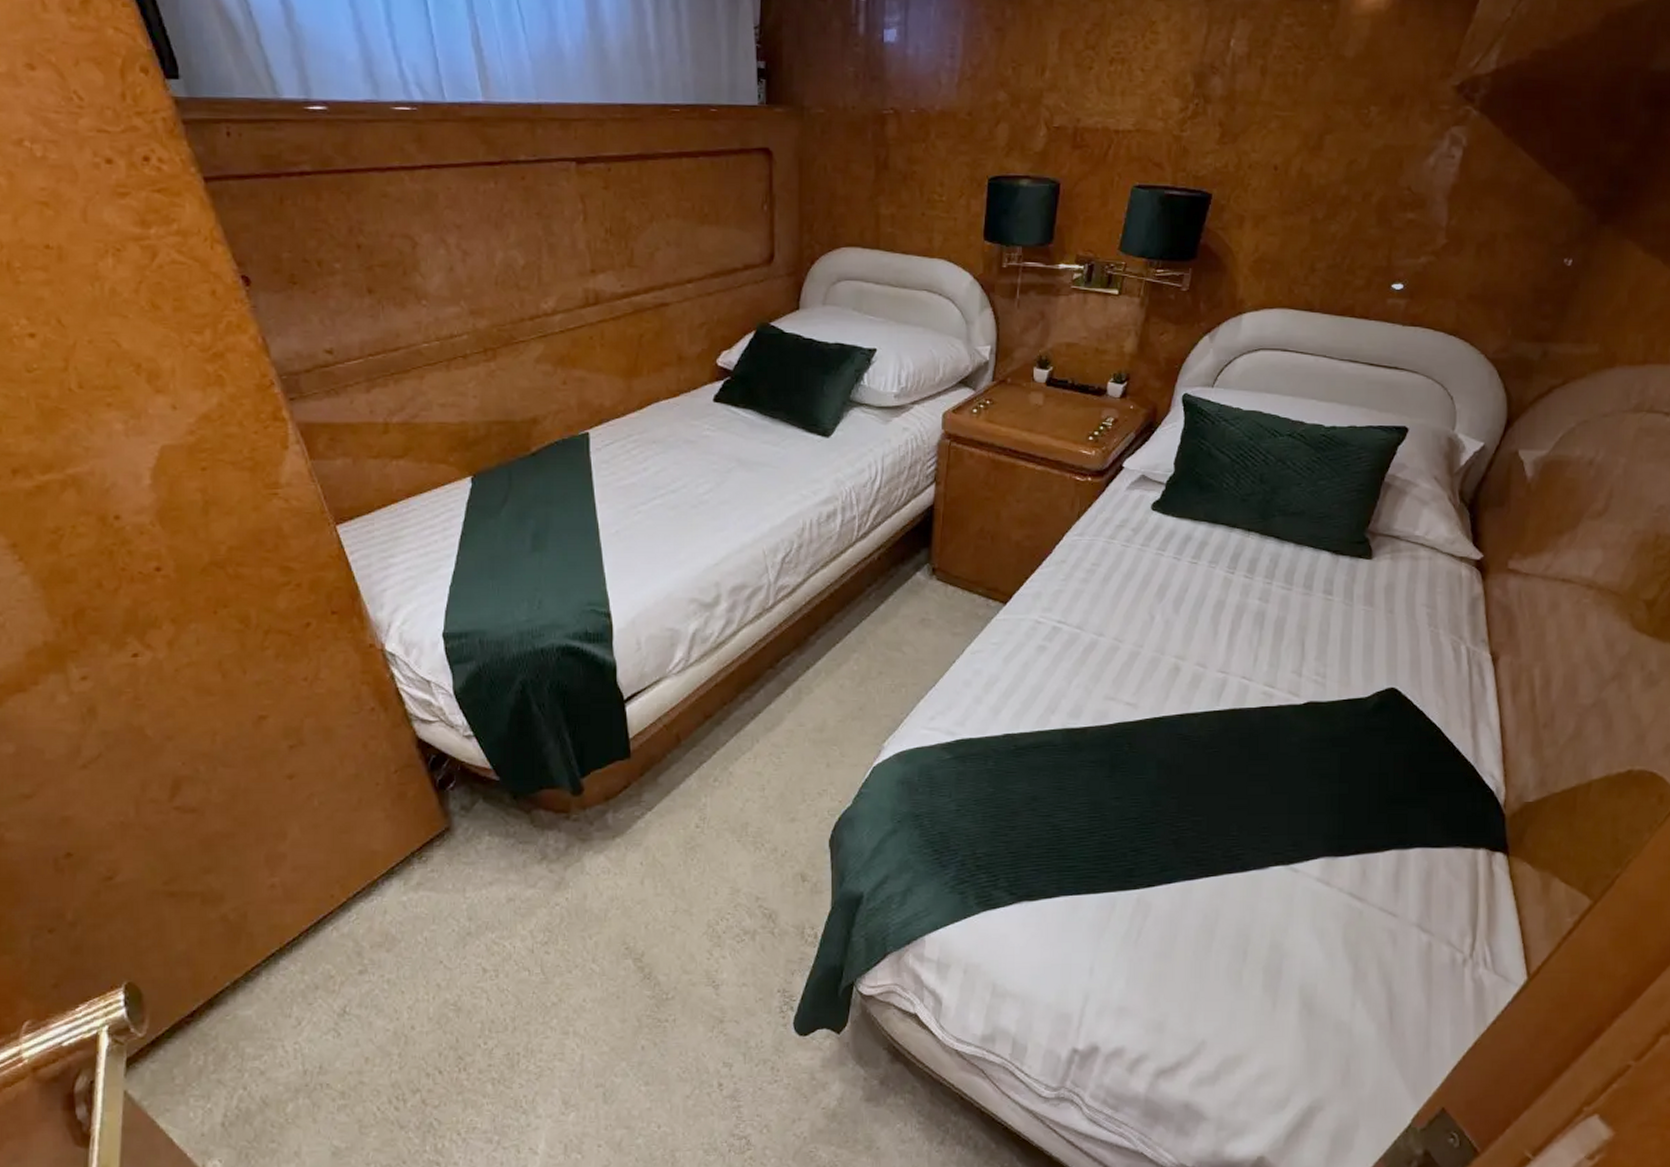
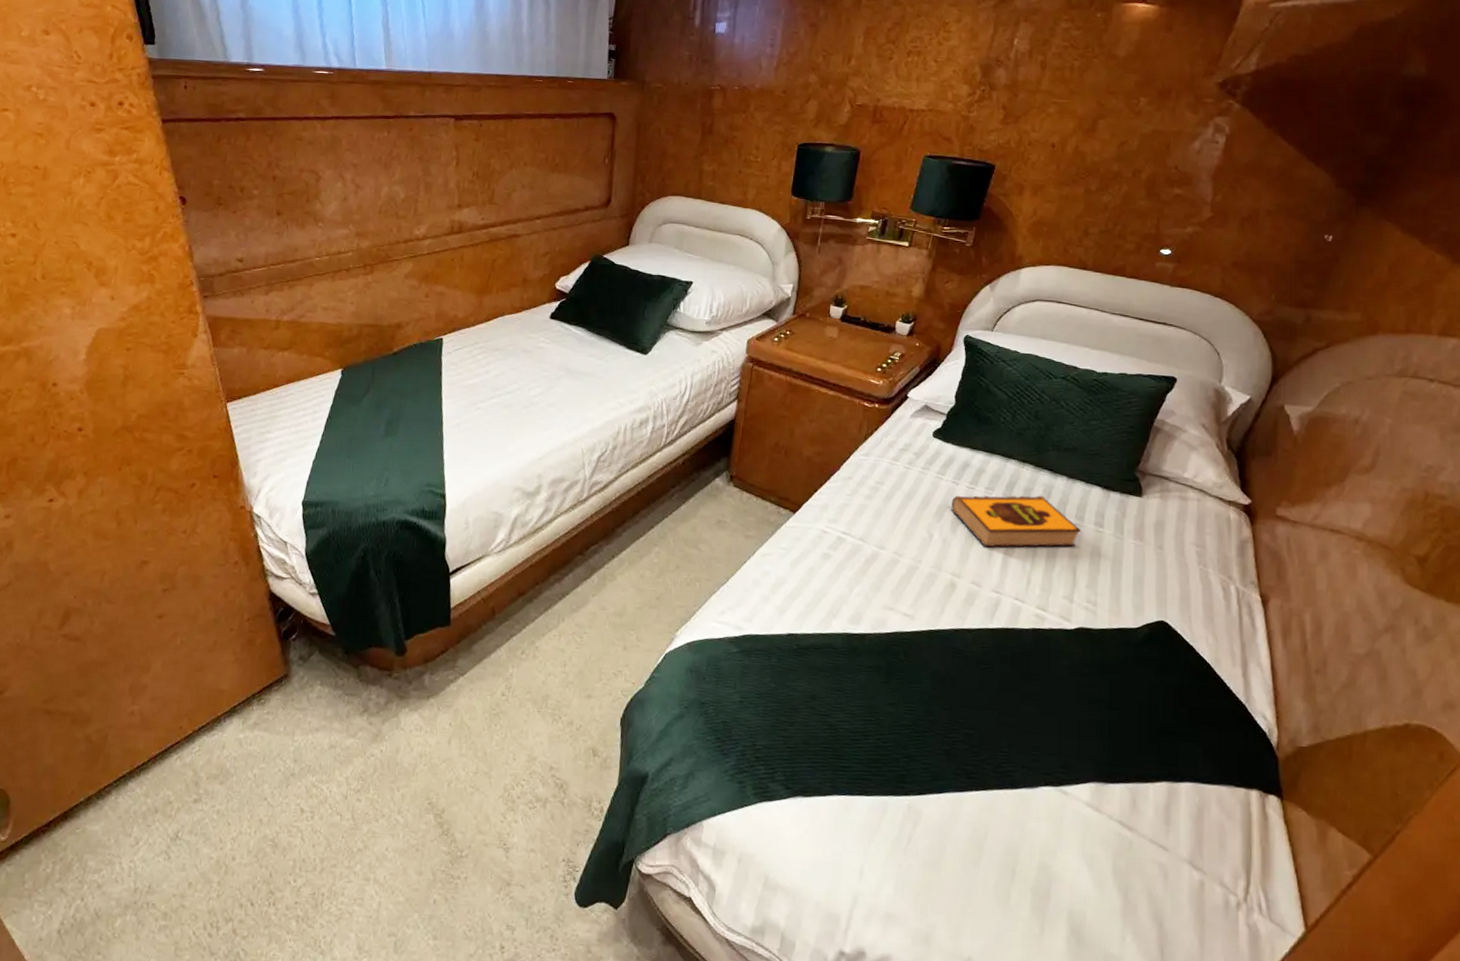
hardback book: none [1173,566,1310,626] -> present [951,495,1082,548]

